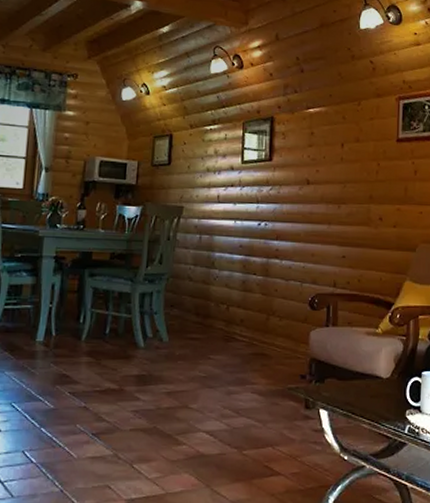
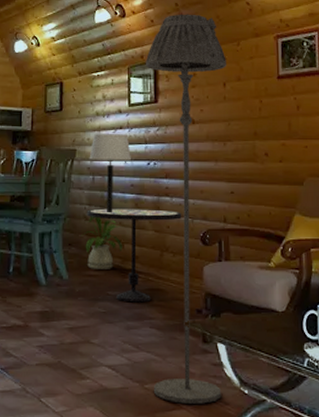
house plant: none [183,277,229,333] -> present [80,216,123,269]
side table: none [191,269,291,368] -> present [87,208,182,303]
table lamp: none [196,191,242,275] -> present [89,134,131,214]
floor lamp: none [251,68,346,470] -> present [145,14,226,404]

